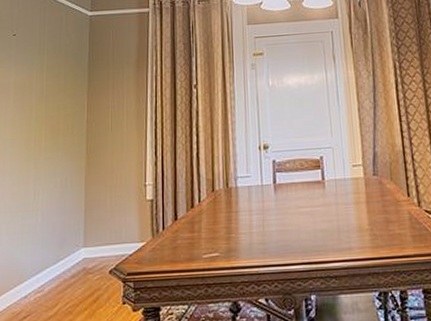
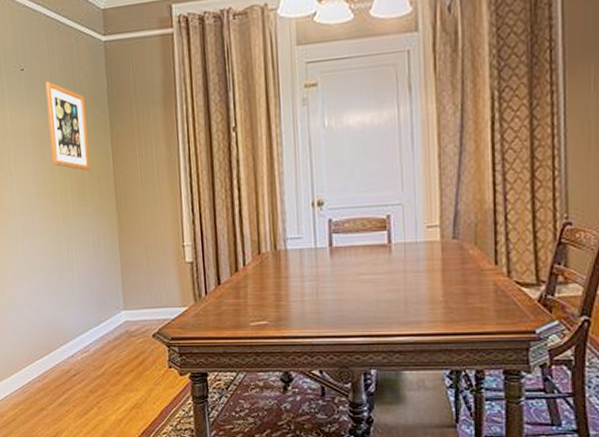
wall art: none [30,45,67,120] -> present [45,81,91,171]

